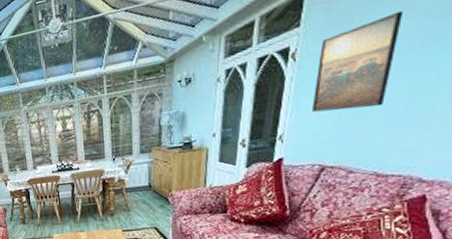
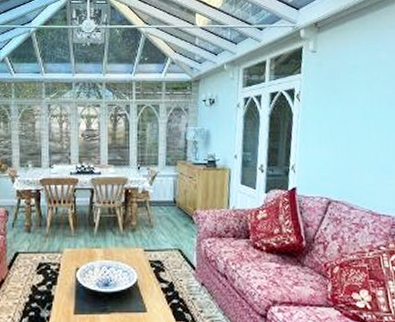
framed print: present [311,11,404,113] -> none [315,77,373,151]

